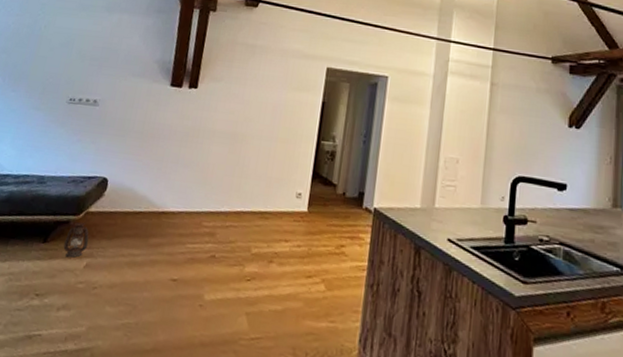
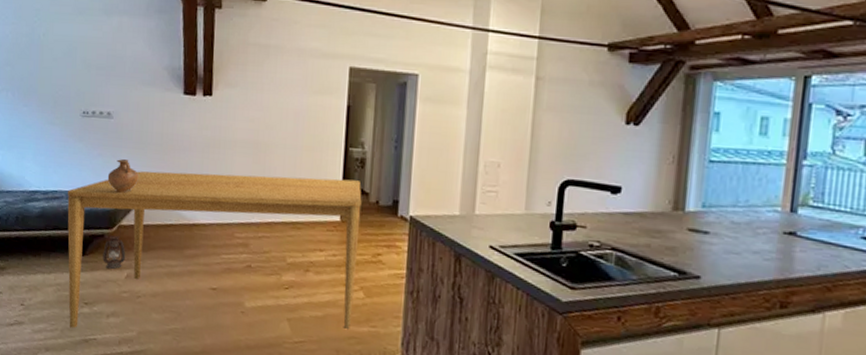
dining table: none [15,157,330,324] -> present [67,171,362,329]
ceramic jug: none [82,145,115,179] -> present [107,159,139,193]

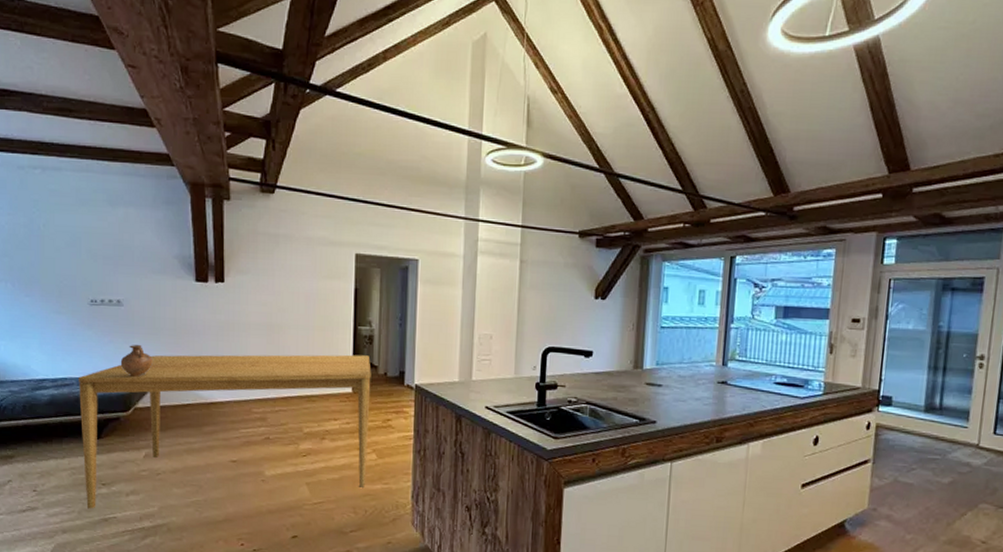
lantern: present [103,225,126,270] -> none [119,408,143,450]

